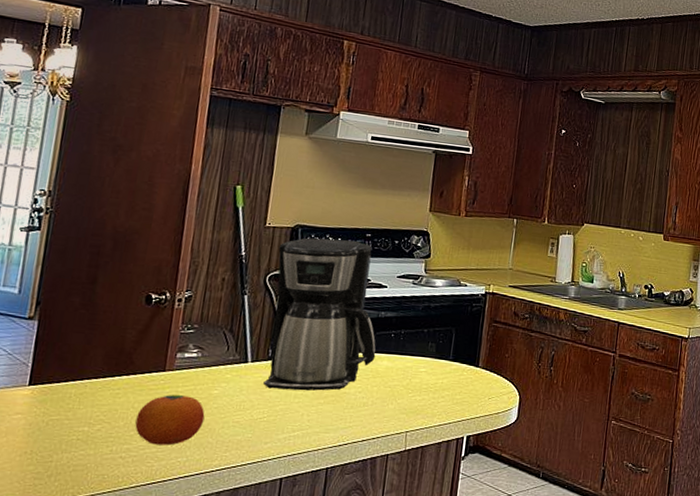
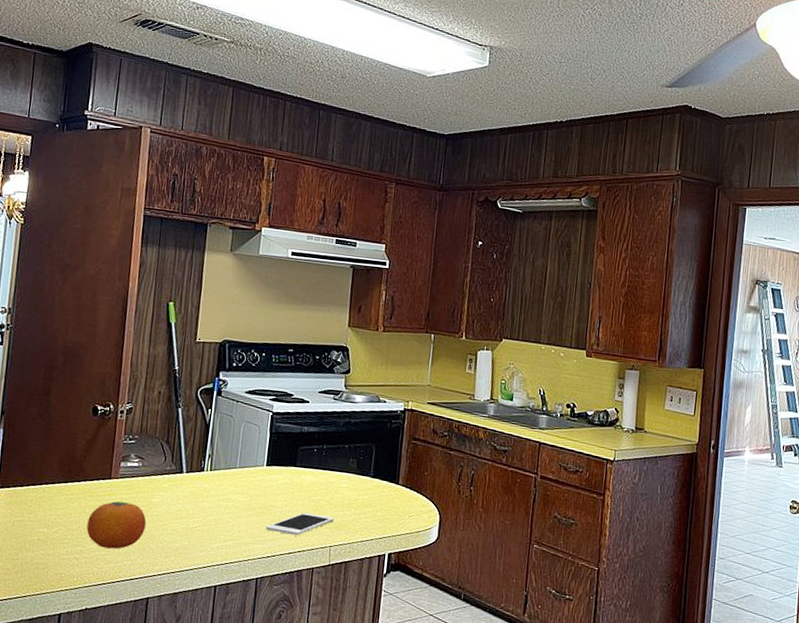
coffee maker: present [263,237,376,391] -> none [197,352,300,503]
cell phone: none [338,399,411,423] -> present [266,513,334,536]

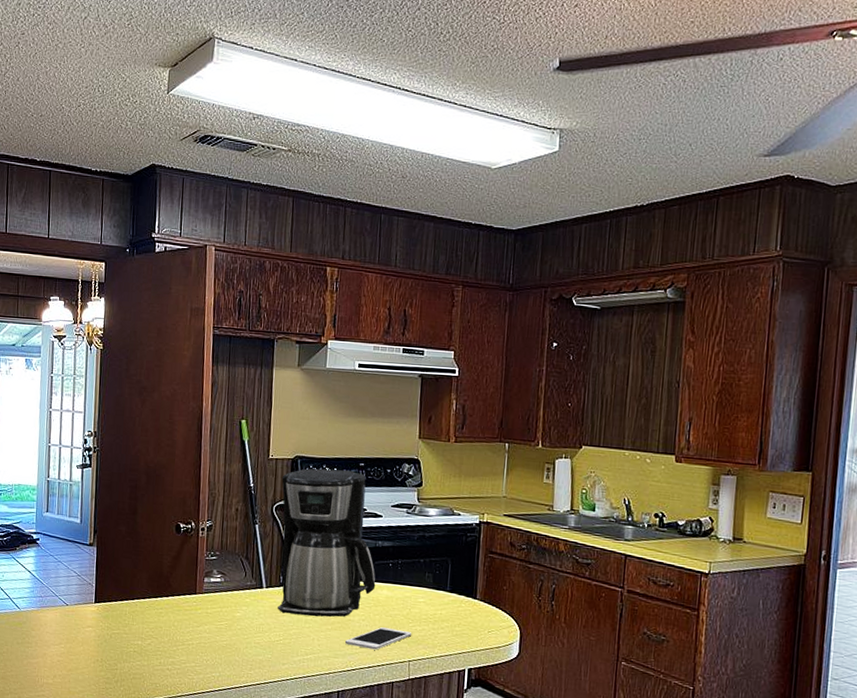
fruit: present [86,501,147,549] -> none [176,615,231,661]
coffee maker: none [197,352,300,503] -> present [278,468,376,617]

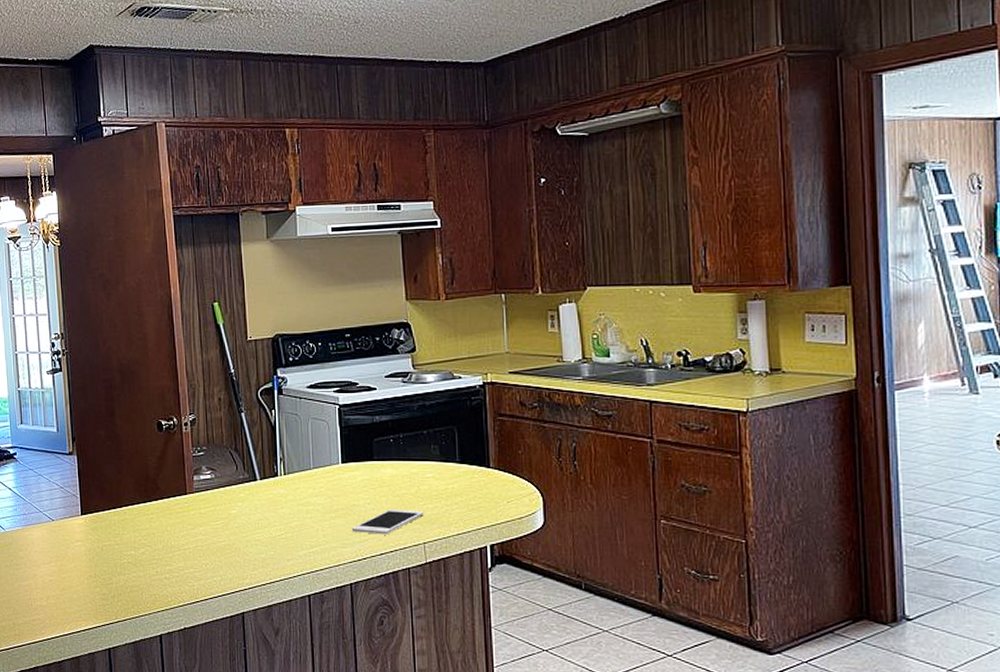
coffee maker: present [278,468,376,617] -> none [264,343,378,506]

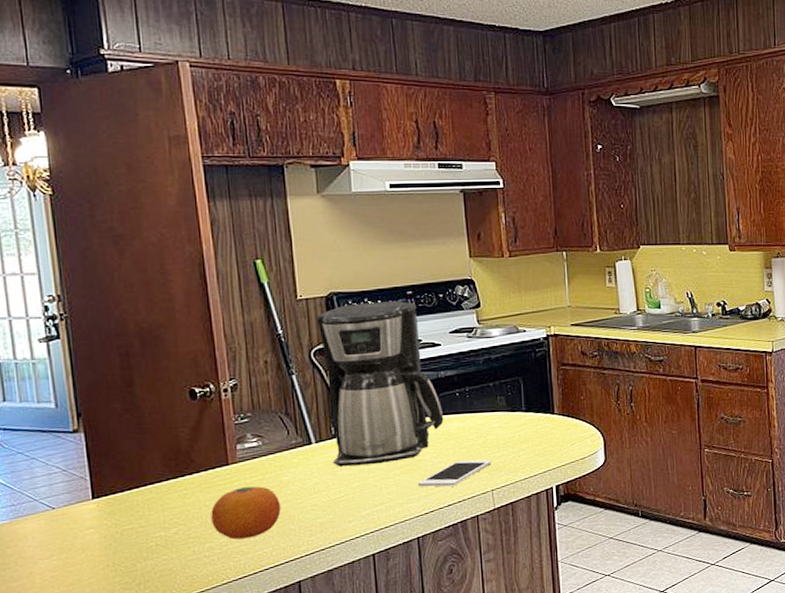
fruit: none [171,516,229,566] -> present [211,486,281,540]
coffee maker: none [264,343,378,506] -> present [316,300,444,467]

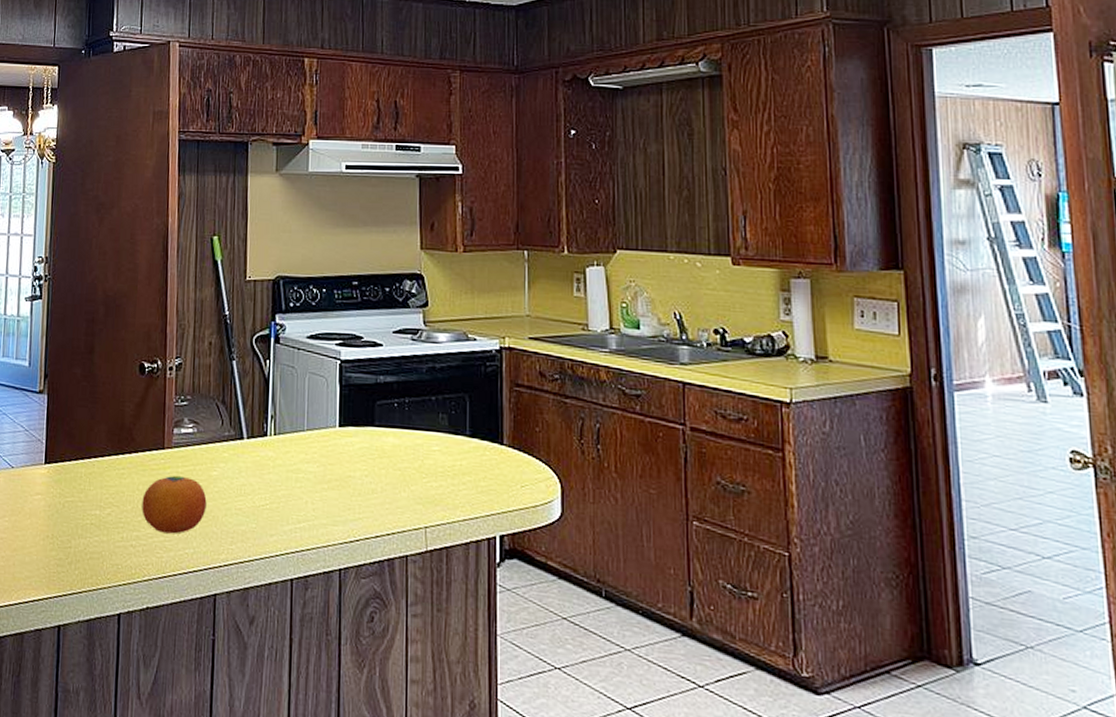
coffee maker: present [316,300,444,467] -> none [262,290,379,474]
cell phone: present [418,460,492,487] -> none [346,484,427,514]

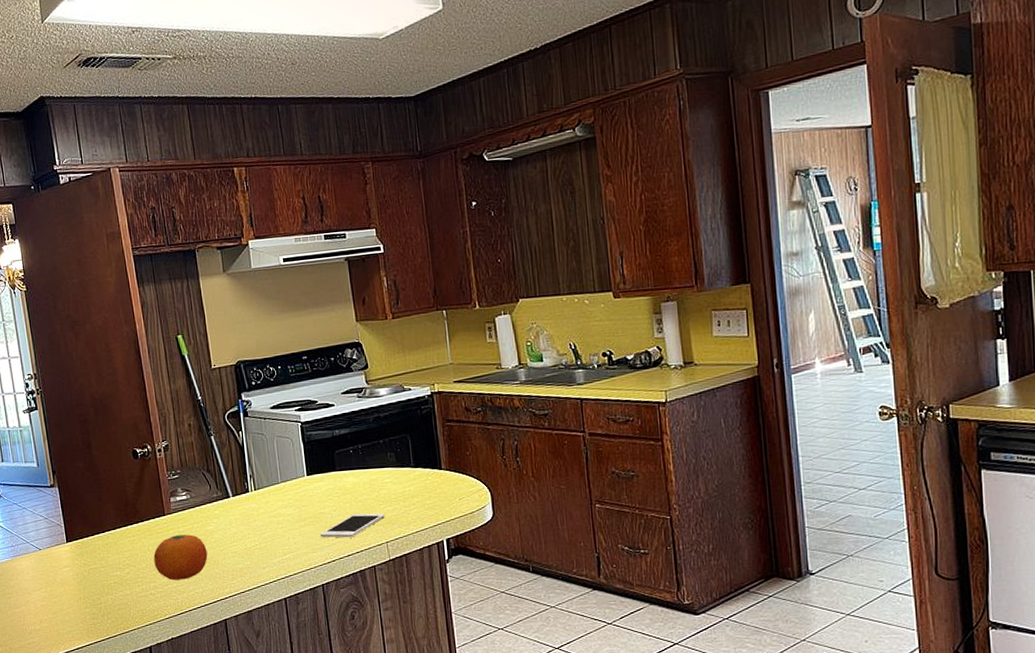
cell phone: none [346,484,427,514] -> present [321,513,385,538]

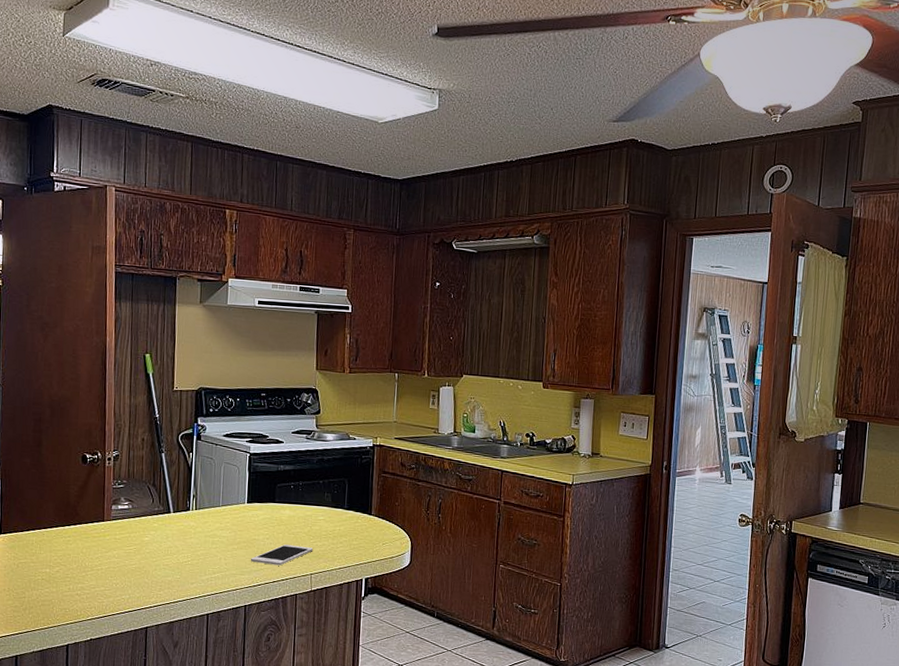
fruit: present [153,534,208,580] -> none [85,541,140,585]

